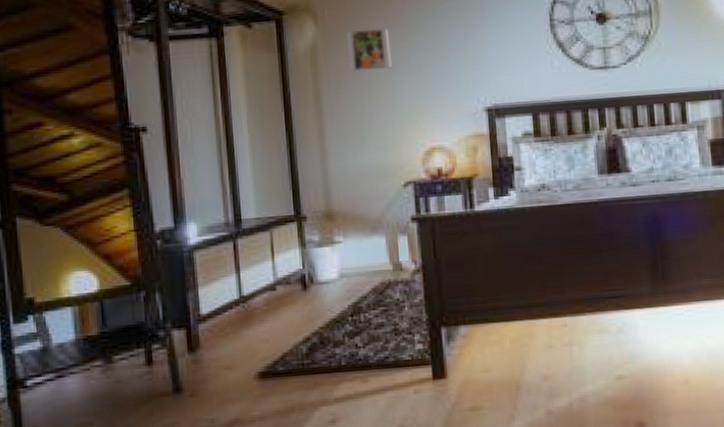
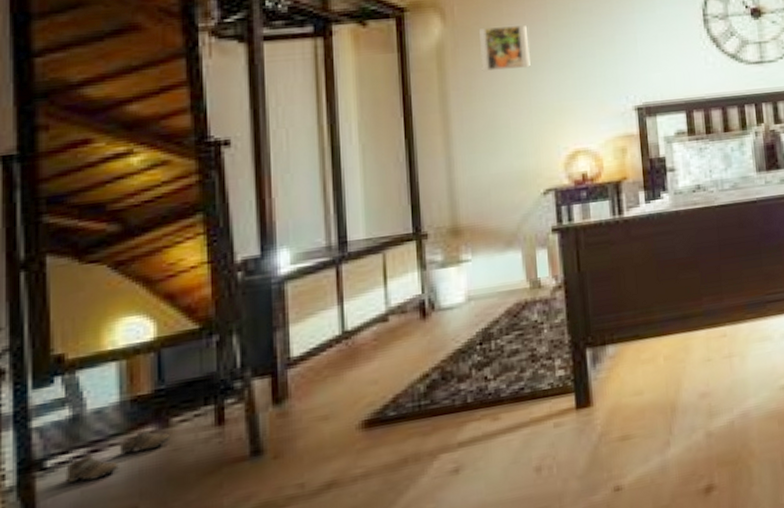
boots: none [40,363,114,400] -> present [65,429,171,484]

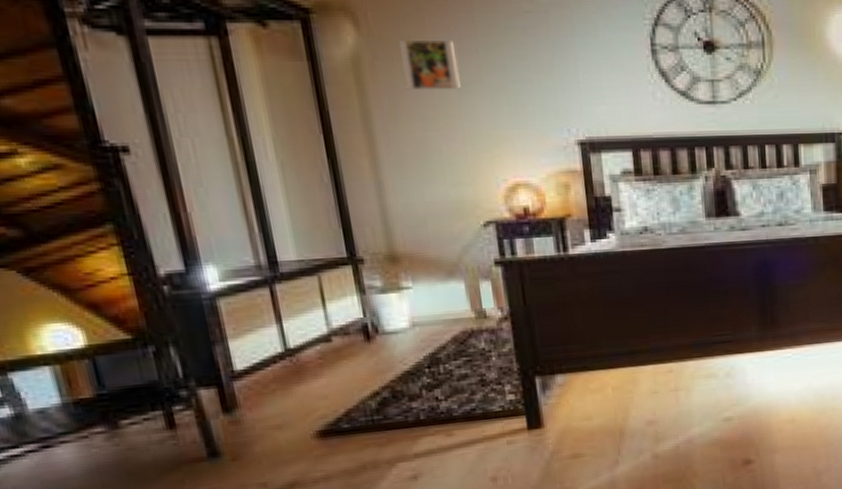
boots: present [65,429,171,484] -> none [19,429,123,475]

